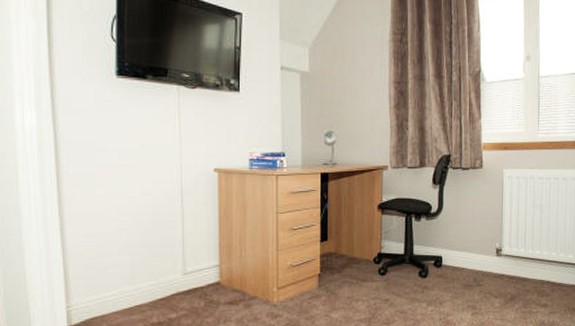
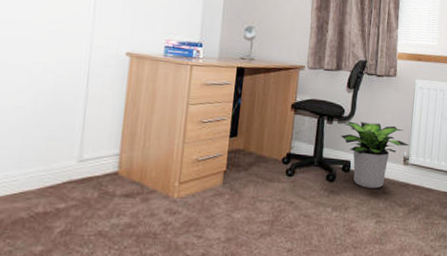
potted plant: none [430,217,501,282] -> present [341,121,409,189]

